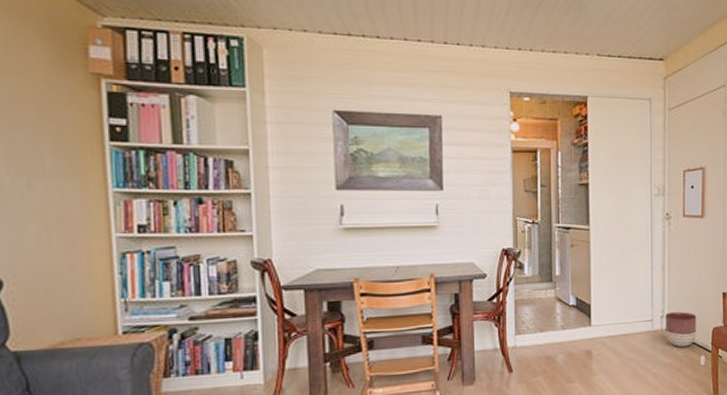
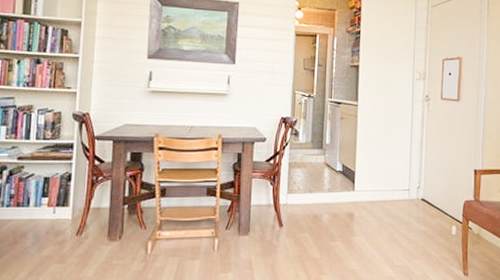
planter: present [666,312,696,347] -> none [421,184,450,217]

